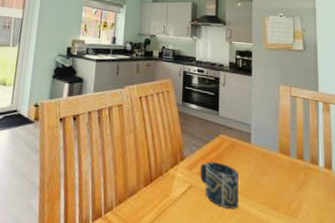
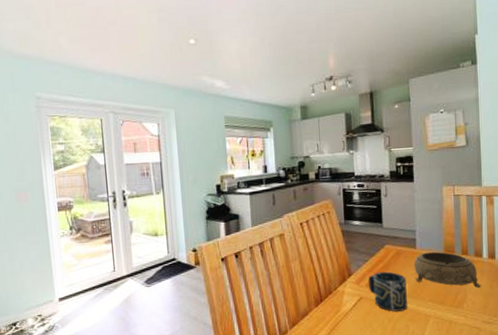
decorative bowl: none [247,149,317,200] -> present [413,251,481,289]

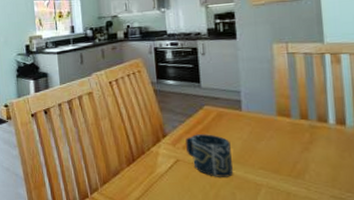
decorative bowl: present [413,251,481,289] -> none [239,114,328,158]

